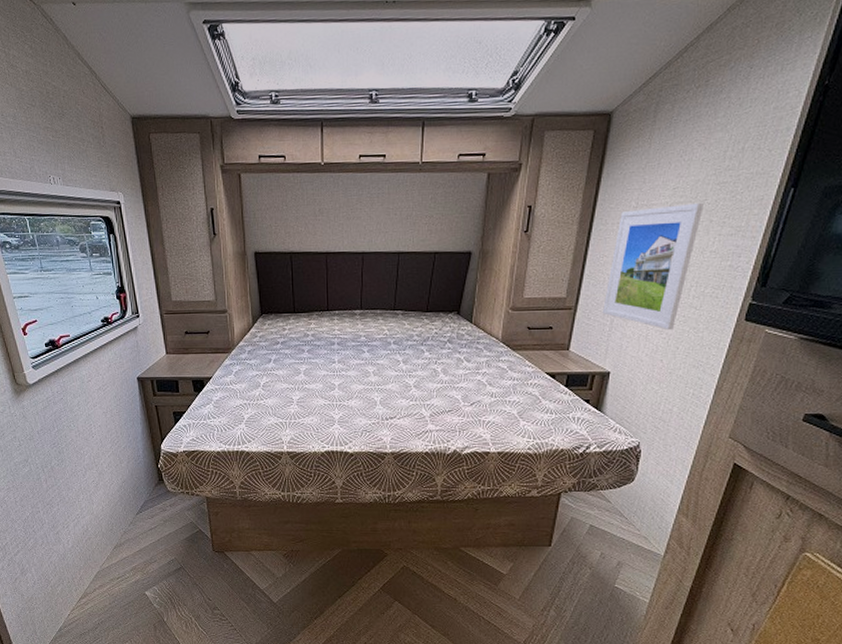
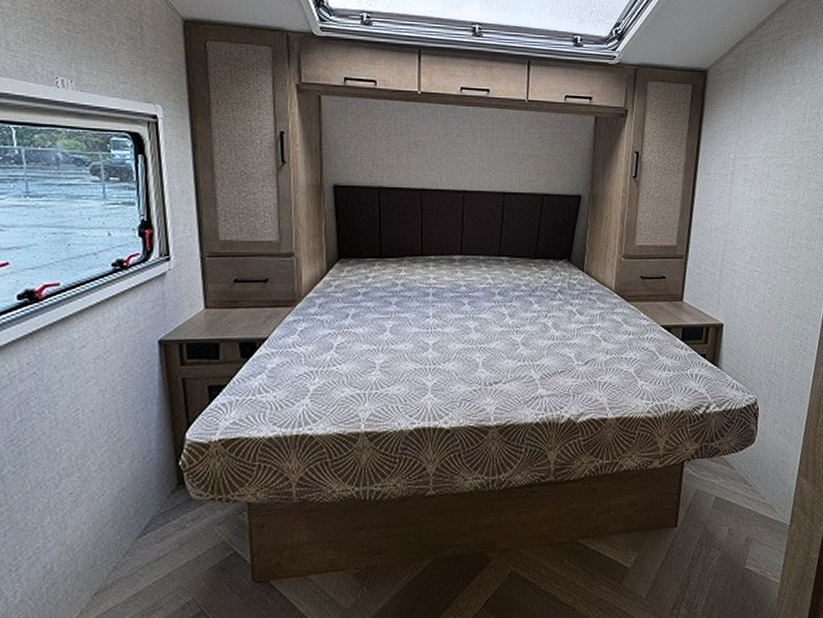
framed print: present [603,202,704,331] -> none [712,158,792,281]

